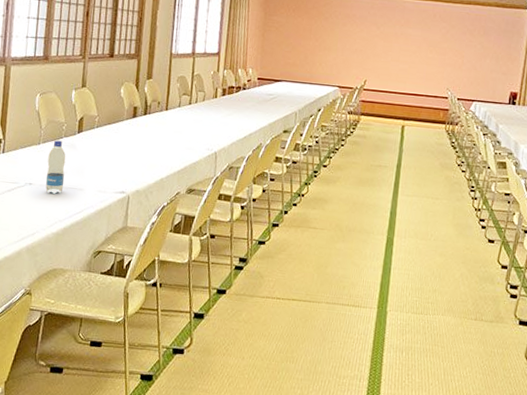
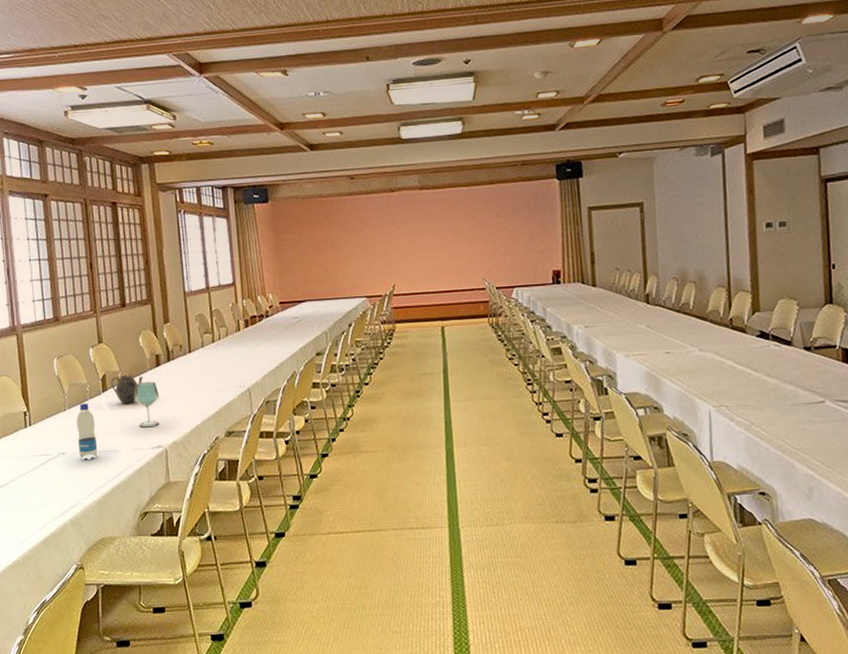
teapot: none [87,120,119,148] -> present [111,374,144,404]
wine glass: none [107,130,131,173] -> present [134,381,159,428]

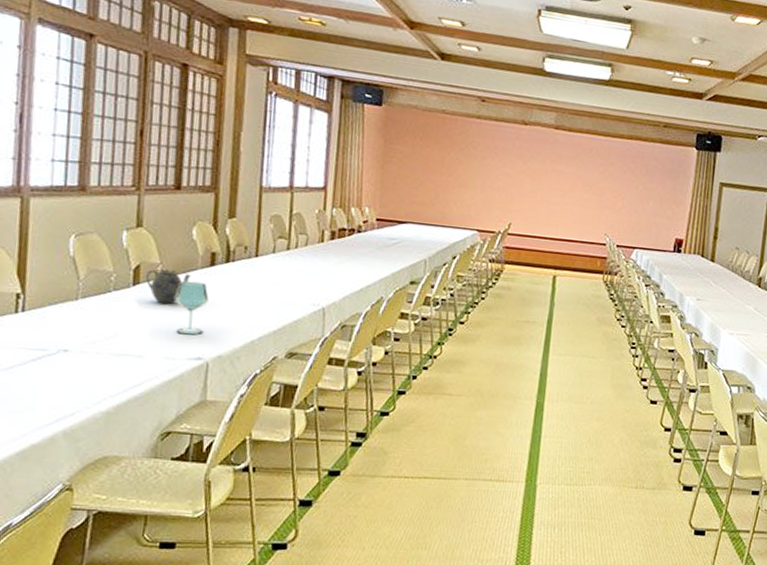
bottle: present [76,403,98,460] -> none [88,294,117,363]

